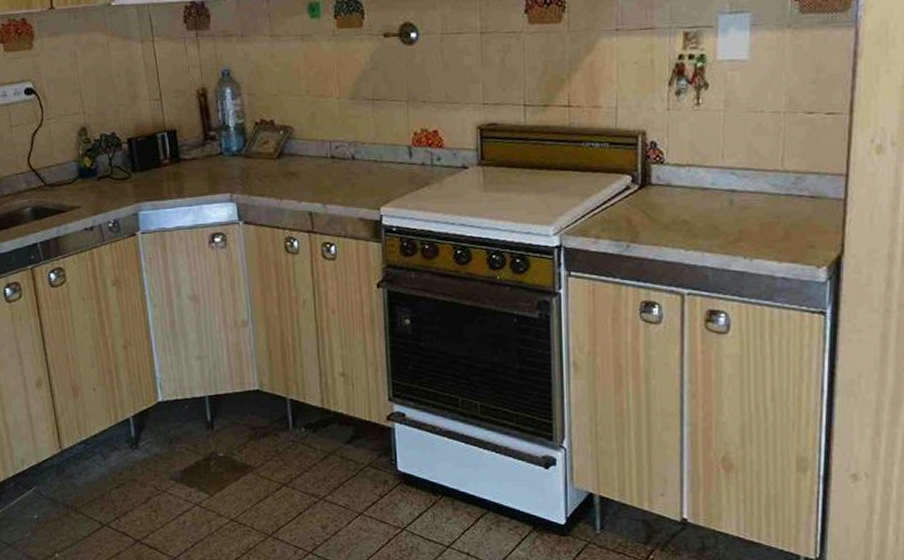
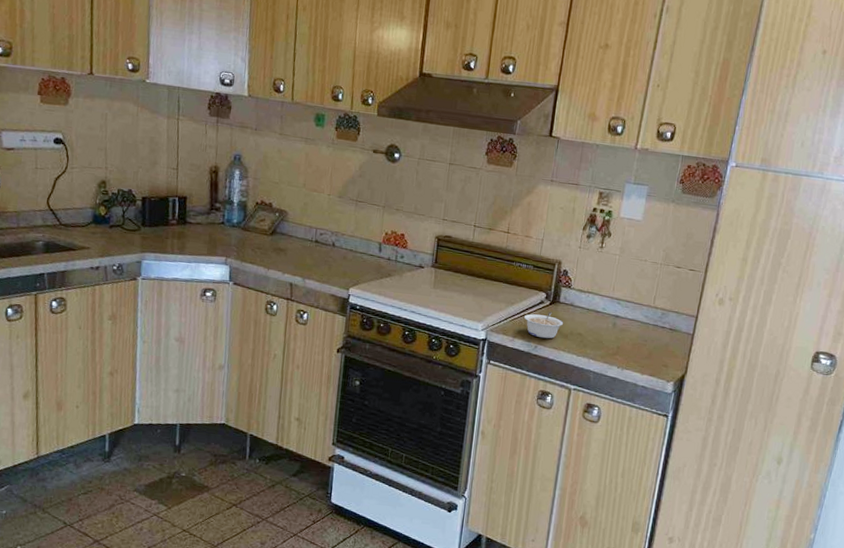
legume: none [607,198,661,234] -> present [524,311,564,339]

